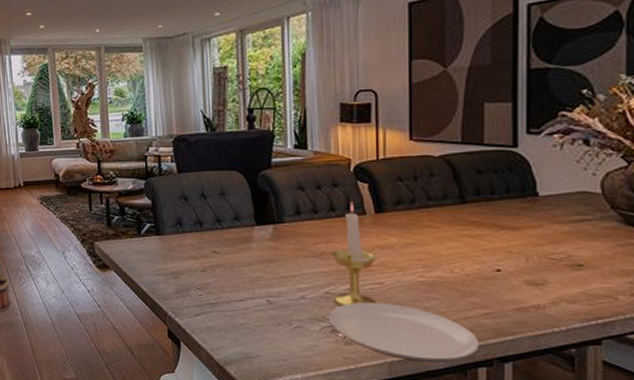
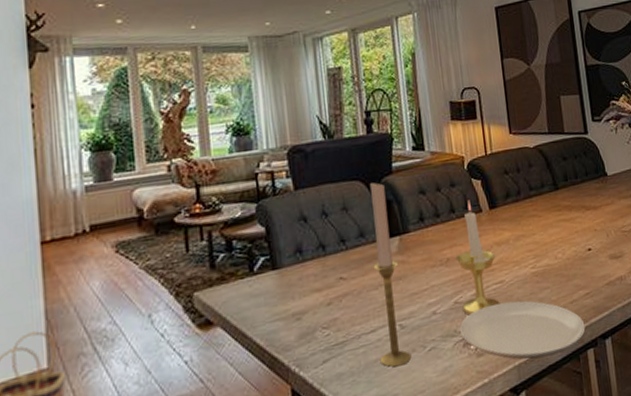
candlestick: none [246,173,277,334] -> present [369,181,412,367]

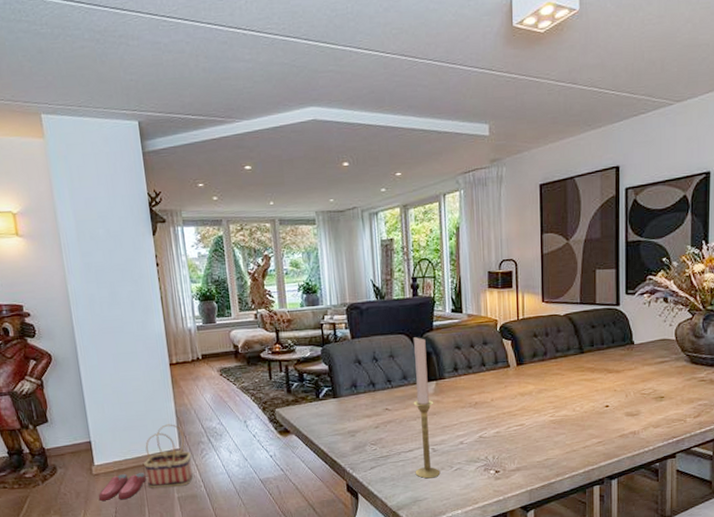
candlestick: present [455,200,500,315] -> none [483,356,519,448]
plate: present [459,300,586,360] -> none [482,441,594,487]

